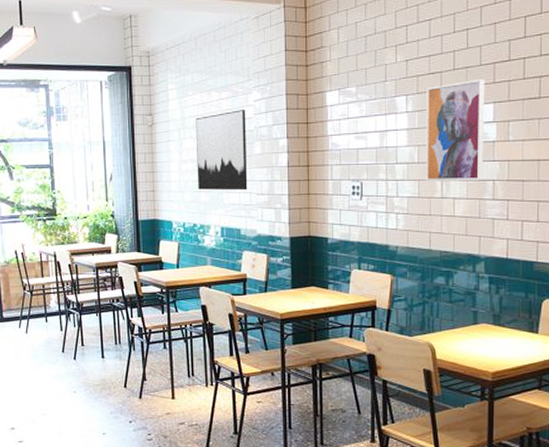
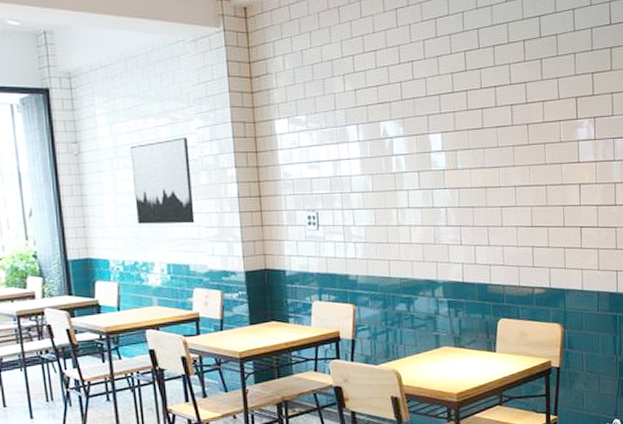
wall art: present [425,79,485,181] -> none [377,110,436,209]

